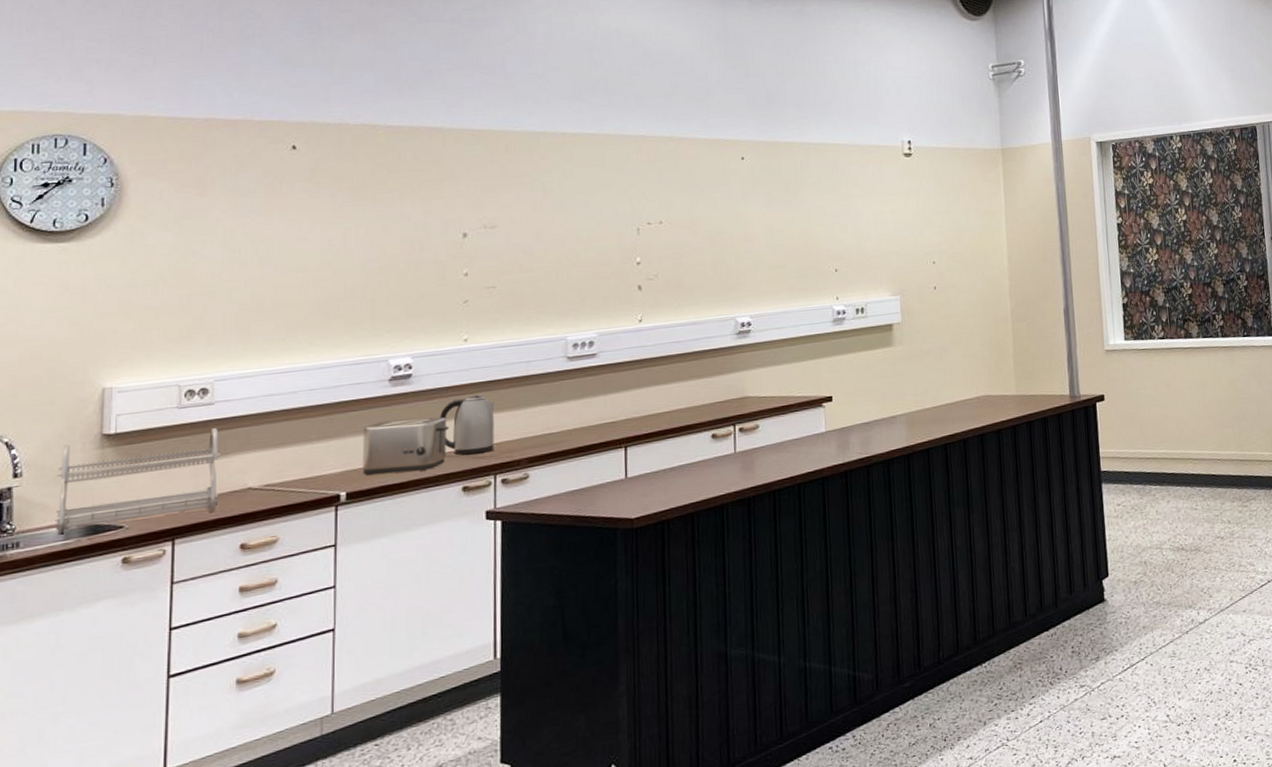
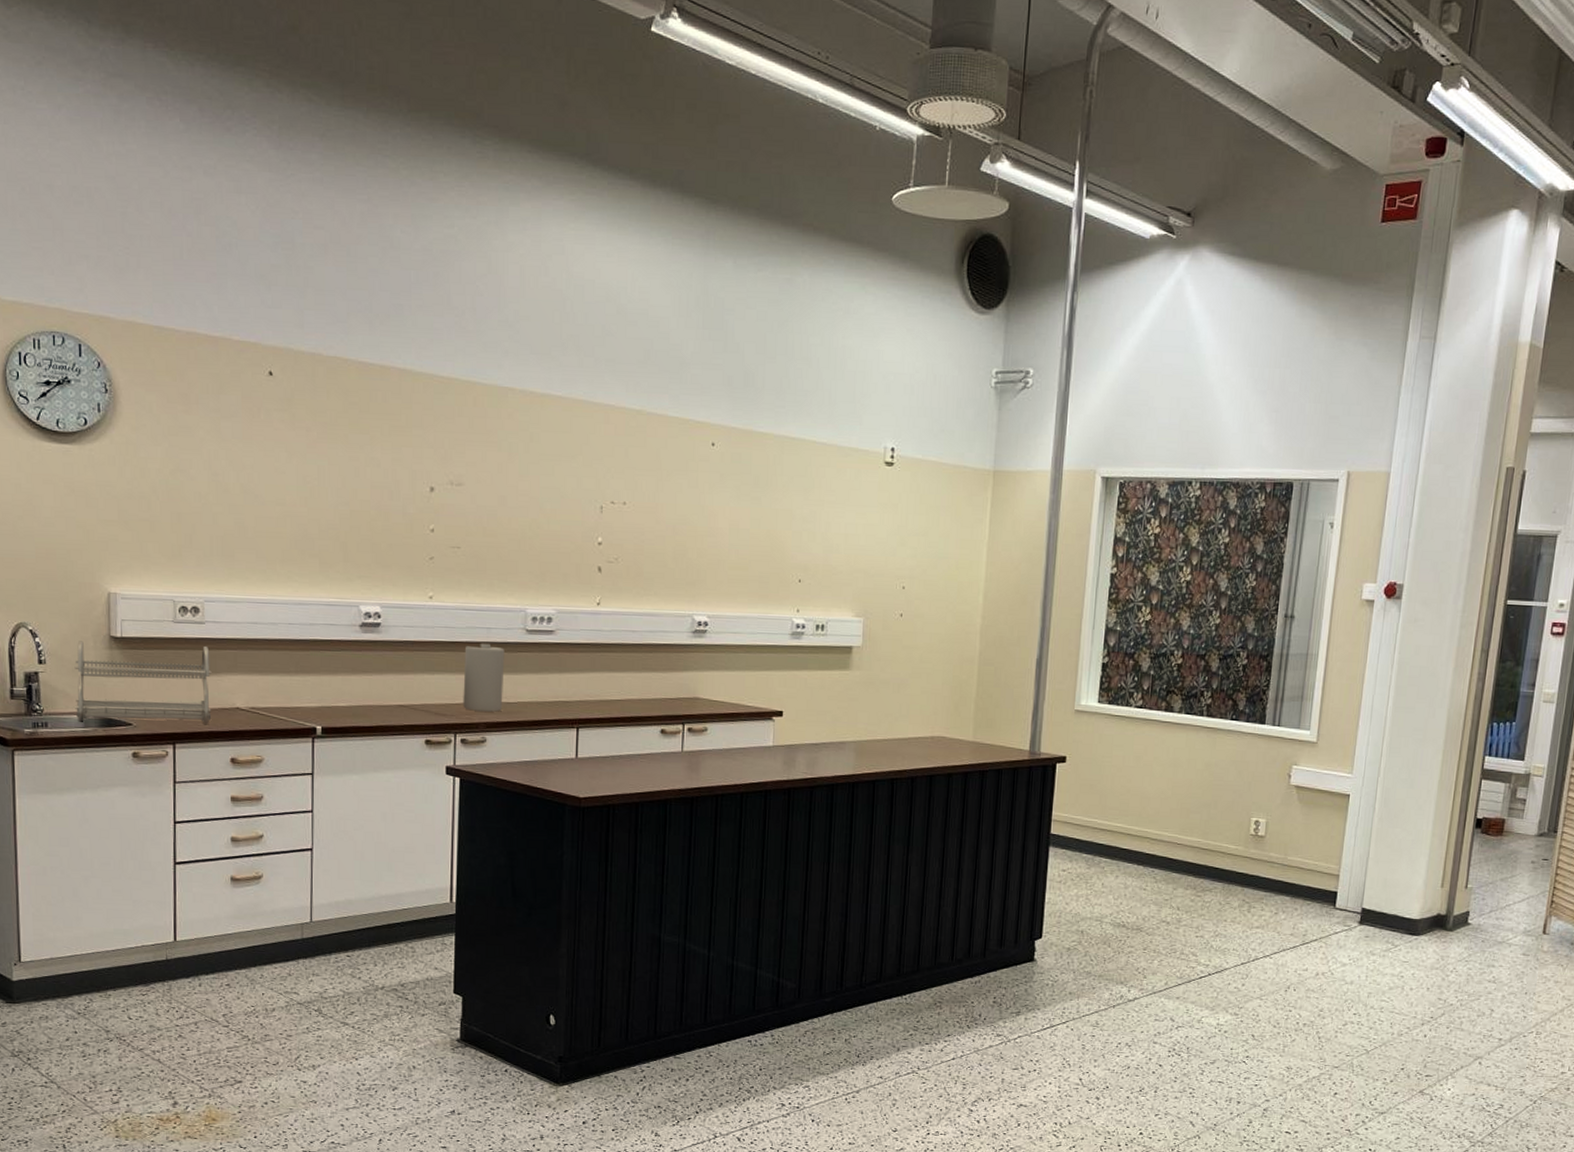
toaster: present [362,416,449,476] -> none [335,665,414,719]
kettle: present [440,395,495,456] -> none [406,653,457,711]
paper towel holder: none [502,376,546,449] -> present [463,643,505,712]

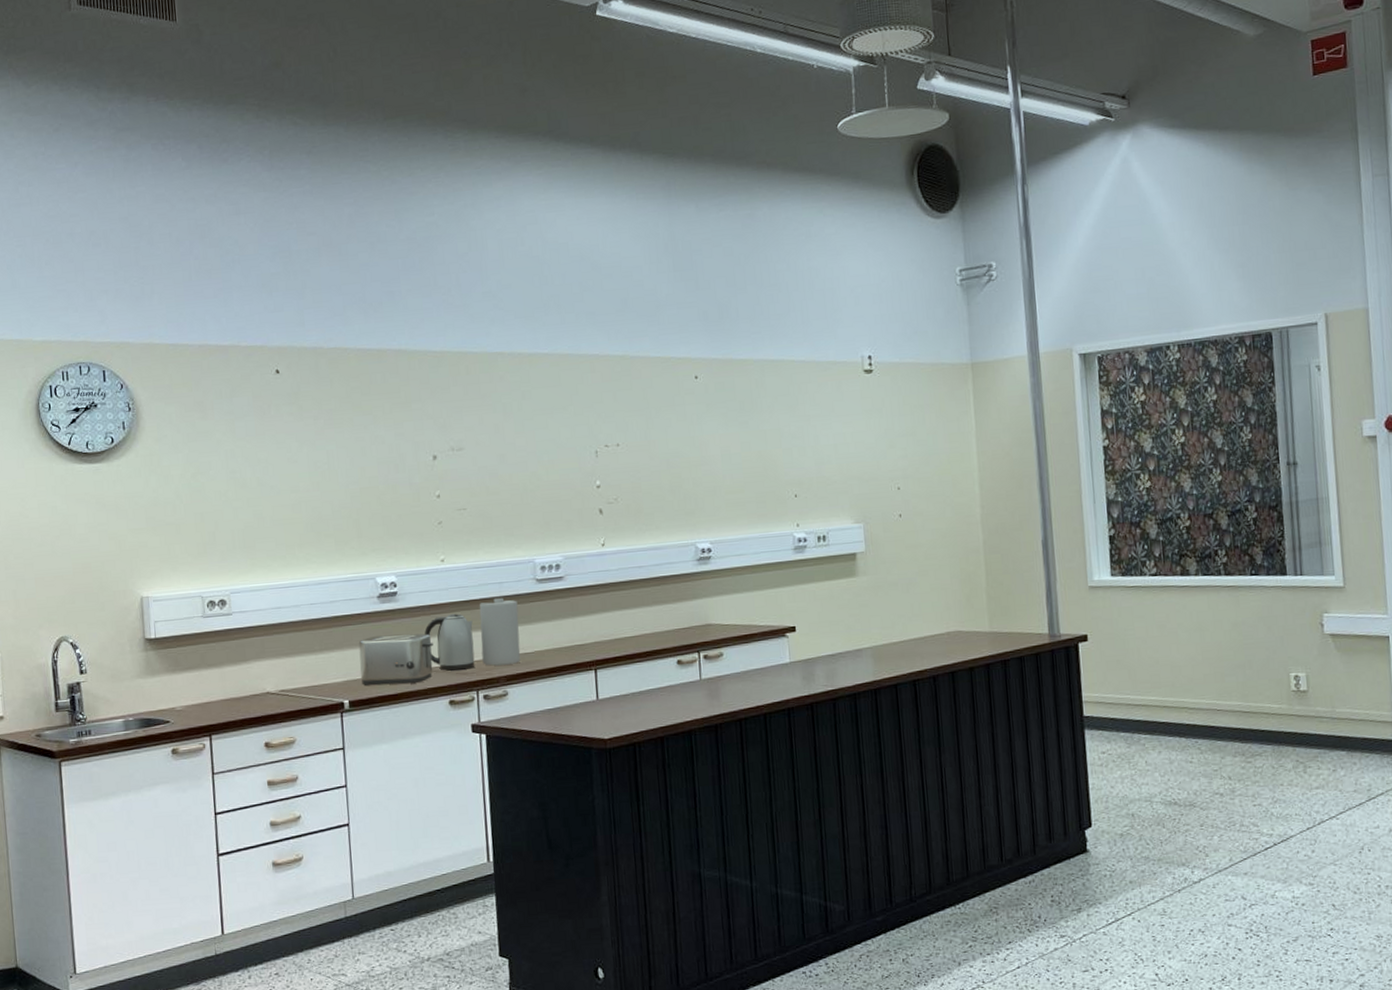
dish rack: present [74,641,212,725] -> none [113,637,244,726]
toaster: none [335,665,414,719] -> present [358,633,433,687]
kettle: none [406,653,457,711] -> present [424,614,475,671]

